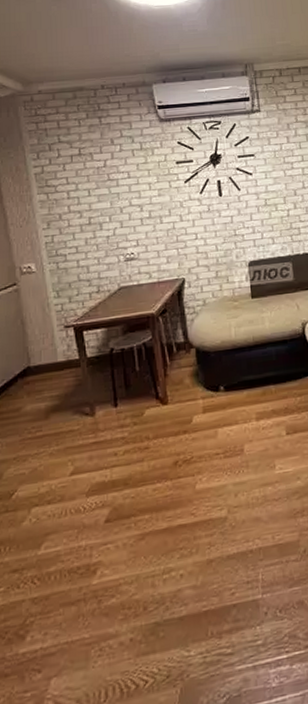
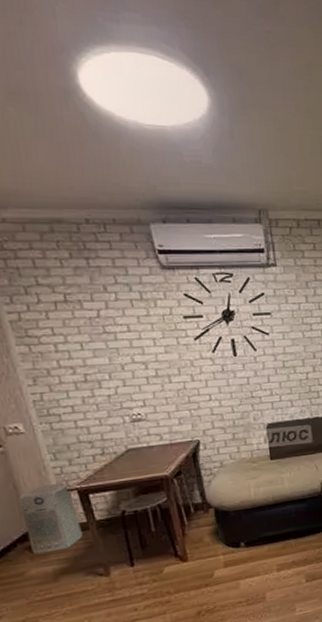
air purifier: none [24,320,74,390] -> present [18,483,83,555]

